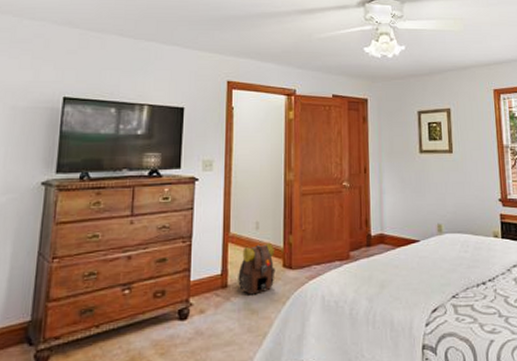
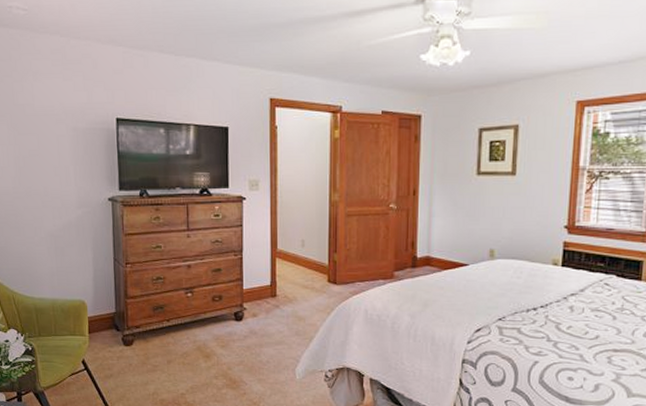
backpack: present [238,242,276,295] -> none [286,259,321,305]

